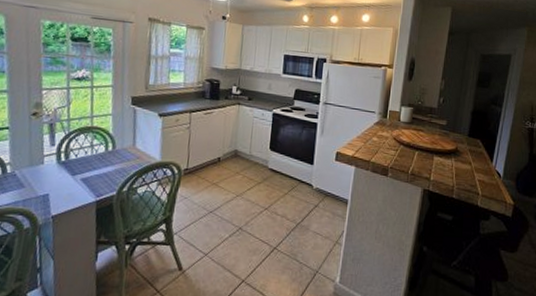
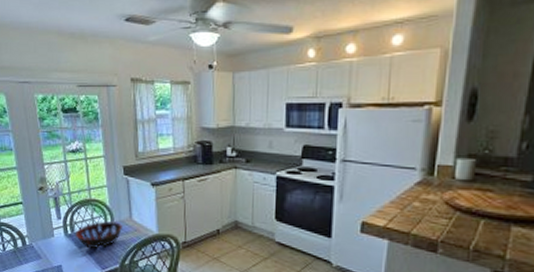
decorative bowl: none [69,148,124,177] -> present [75,221,122,249]

